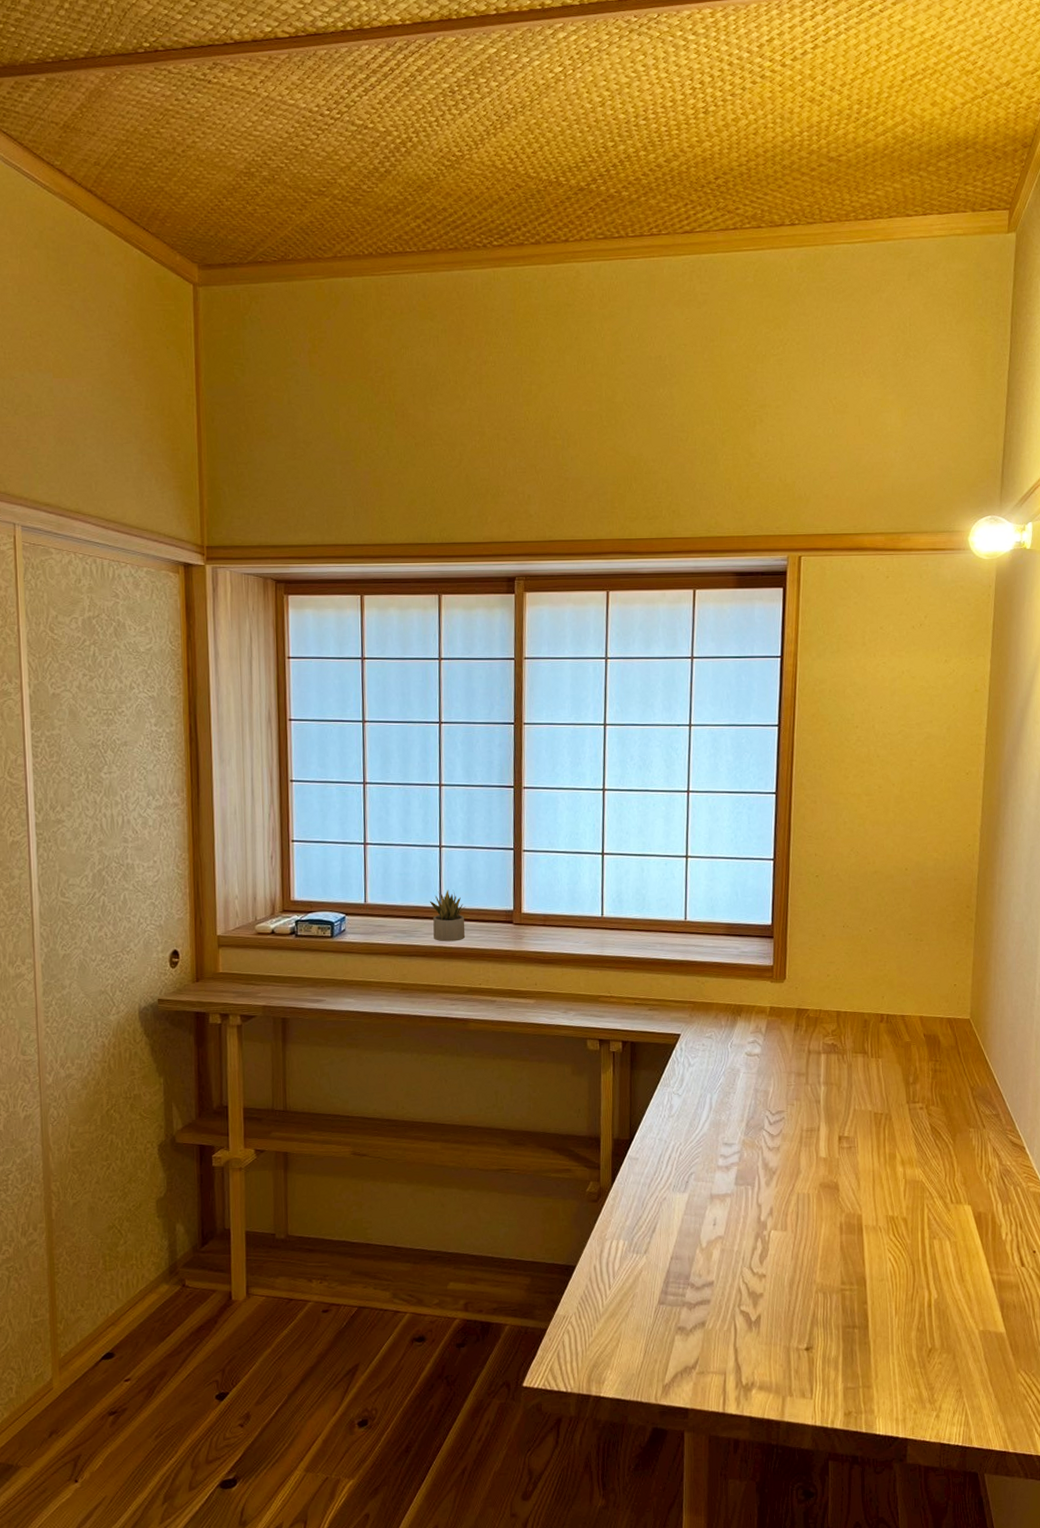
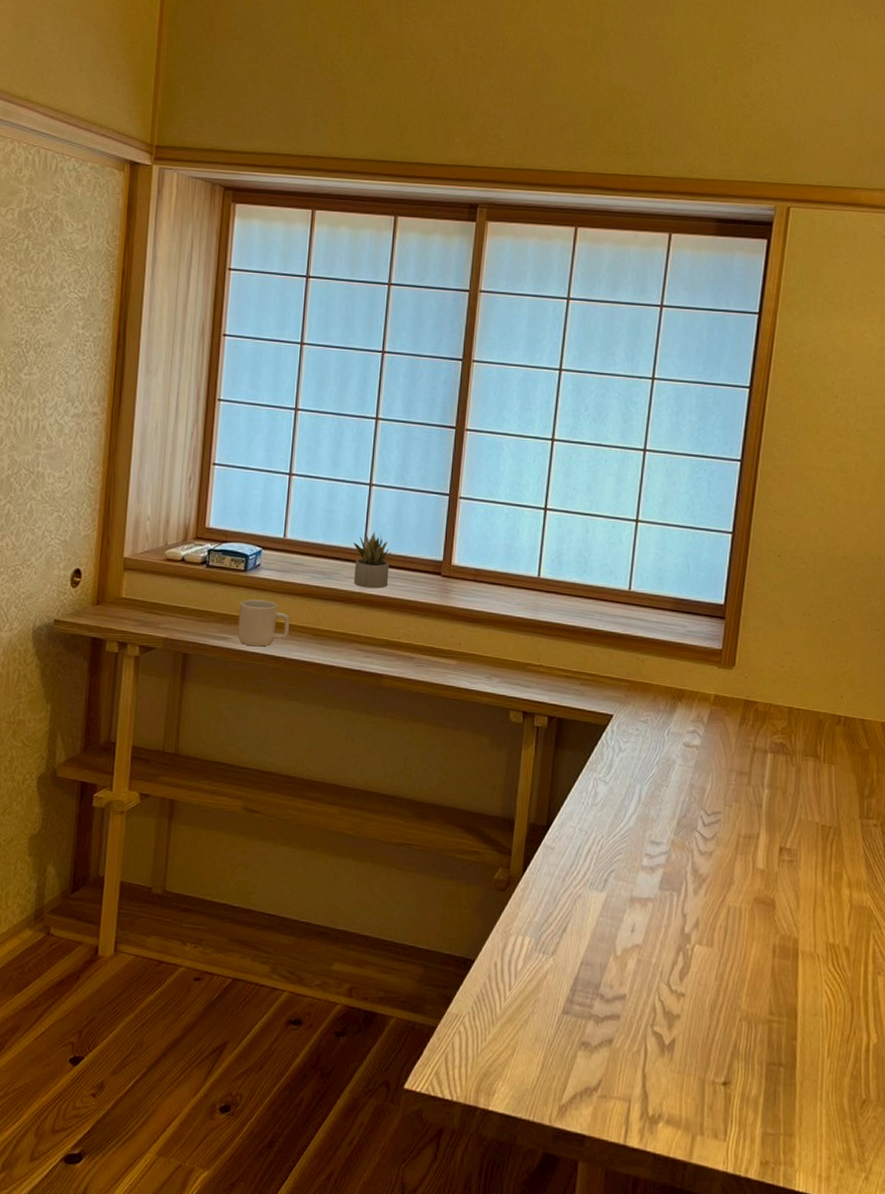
mug: none [329,962,379,1006] -> present [237,599,290,647]

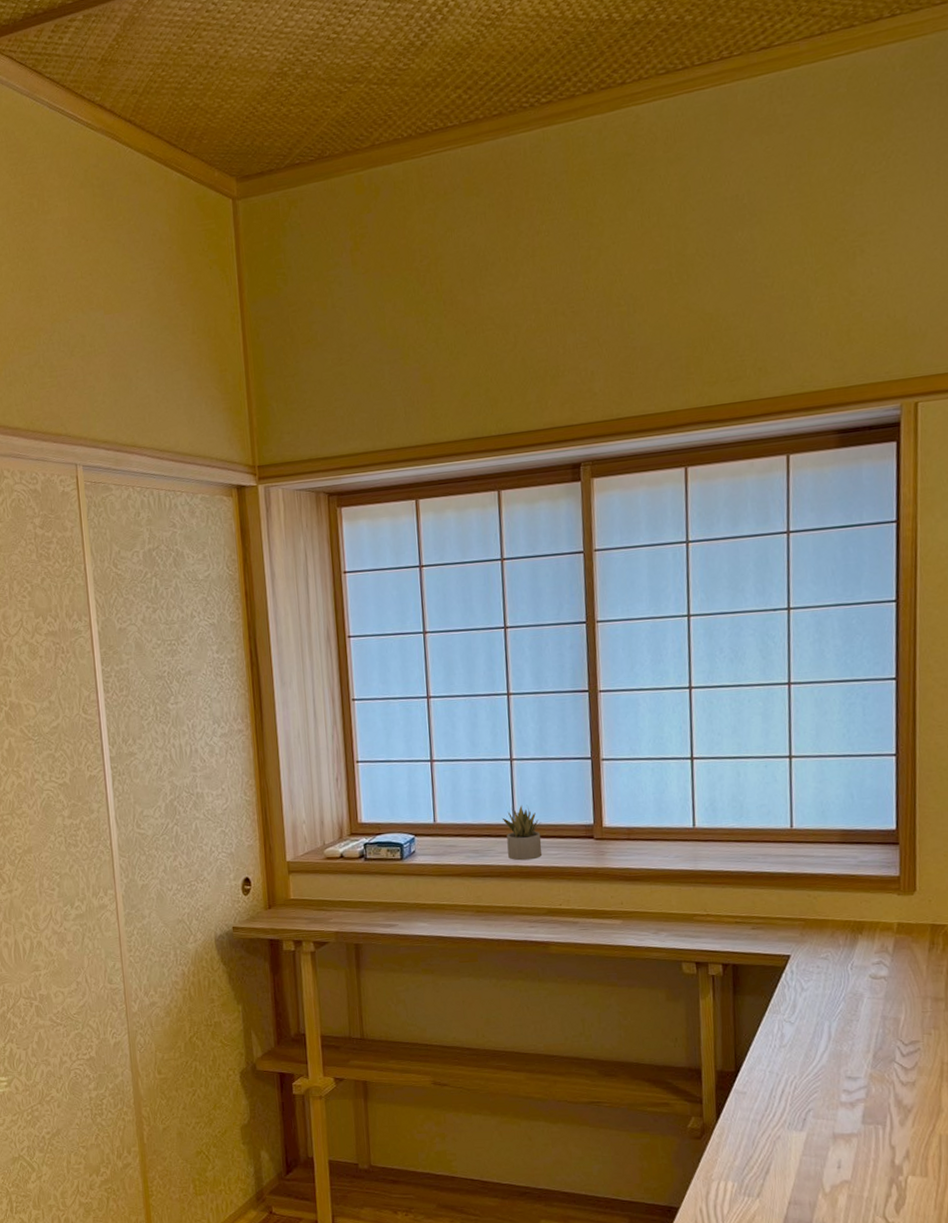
mug: present [237,599,290,647] -> none [400,884,453,930]

